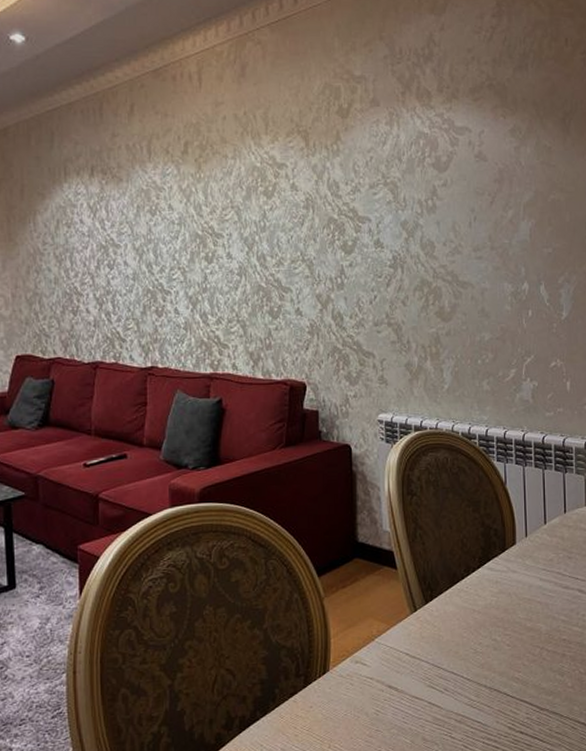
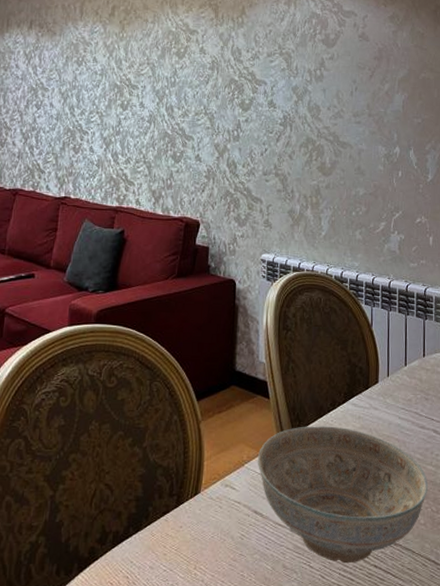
decorative bowl: none [388,593,575,732] -> present [257,426,429,564]

